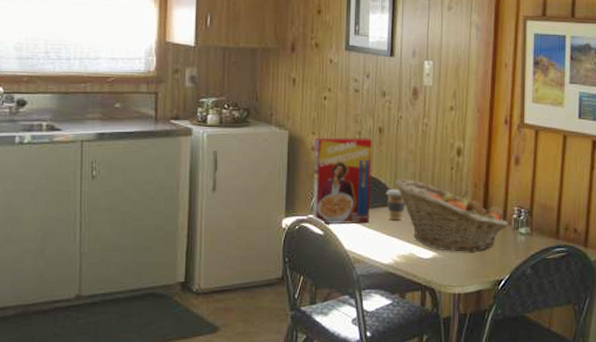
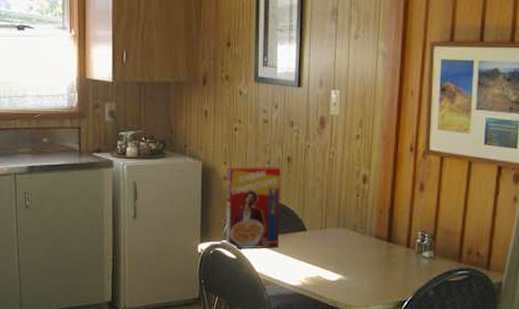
coffee cup: present [386,188,406,221] -> none [294,215,313,246]
fruit basket: present [394,179,509,252] -> none [302,206,413,275]

